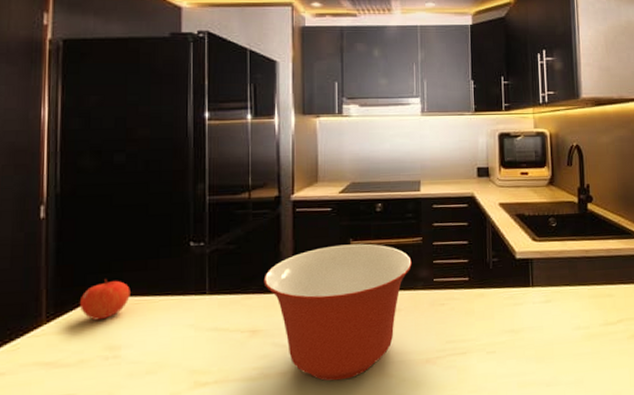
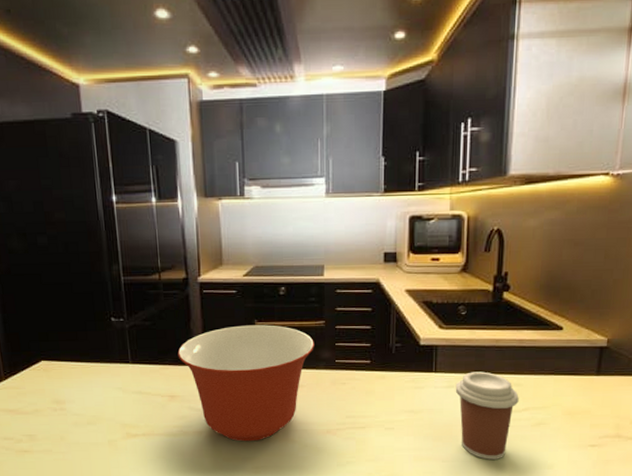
apple: present [79,278,130,321] -> none [27,345,67,380]
coffee cup: none [552,283,613,380] -> present [455,371,519,460]

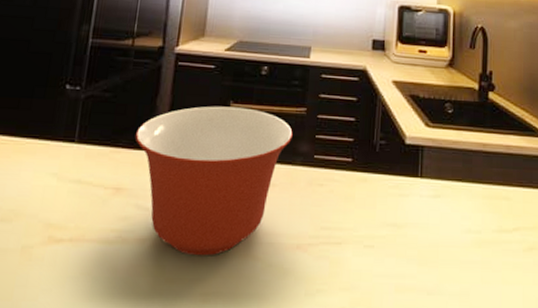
coffee cup: present [455,371,519,460] -> none [442,179,509,294]

